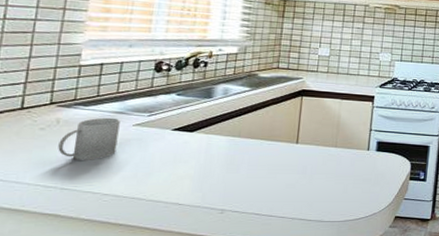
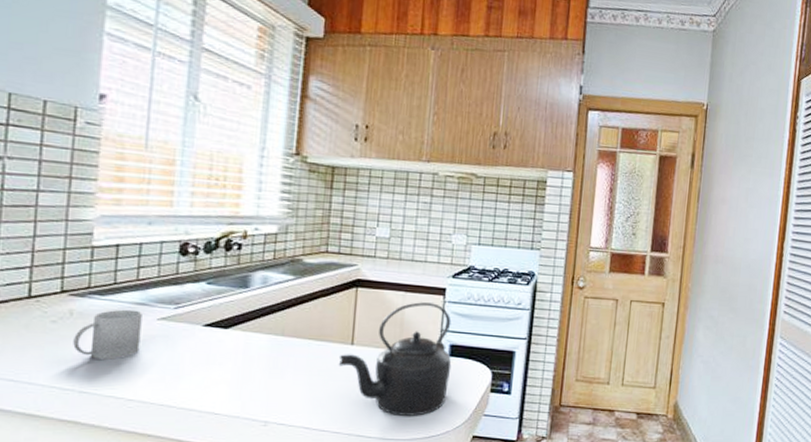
kettle: none [285,107,379,201] -> present [338,302,452,416]

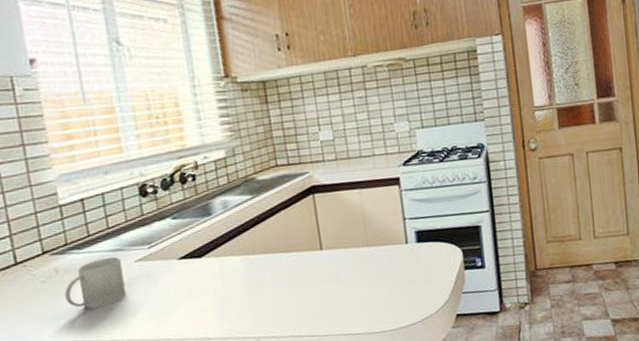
kettle: present [338,302,452,416] -> none [311,194,423,309]

